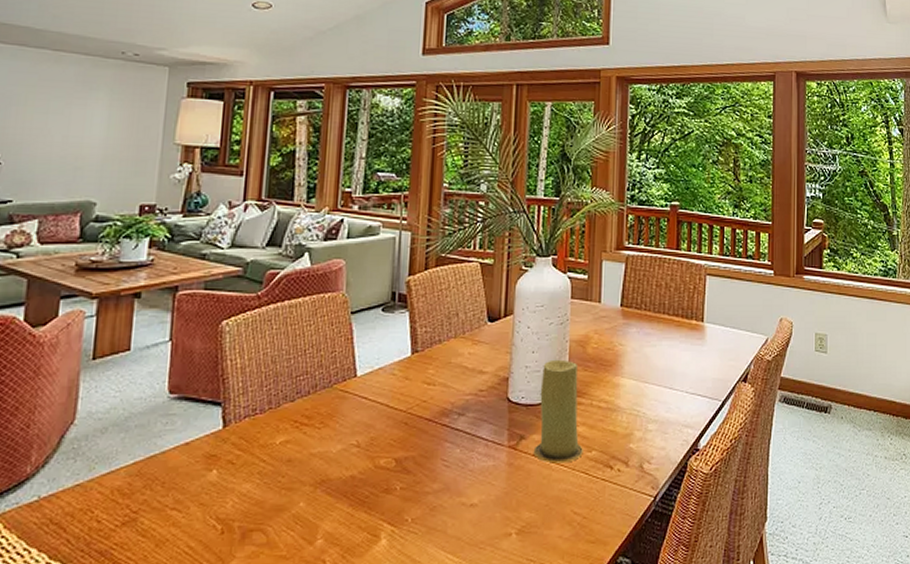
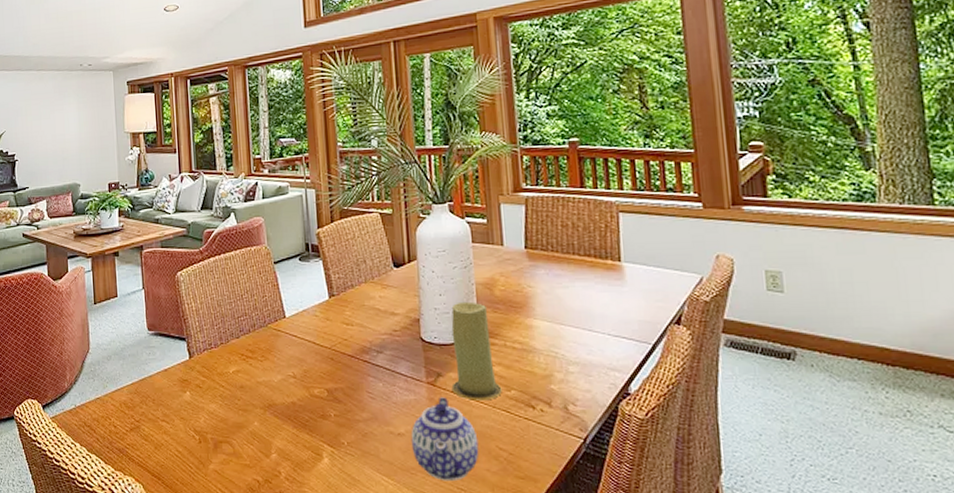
teapot: none [483,461,554,553] -> present [411,397,479,482]

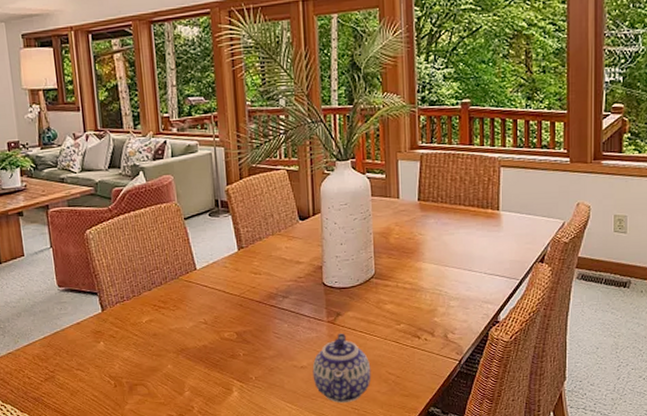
candle: present [451,301,502,401] -> none [349,249,393,335]

